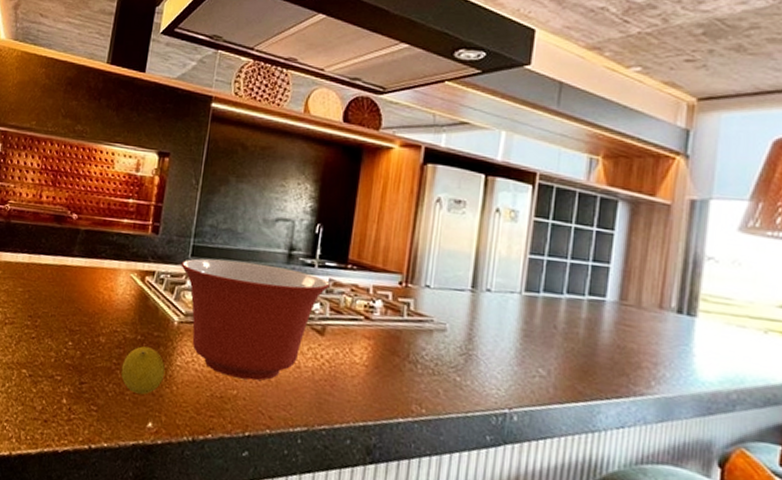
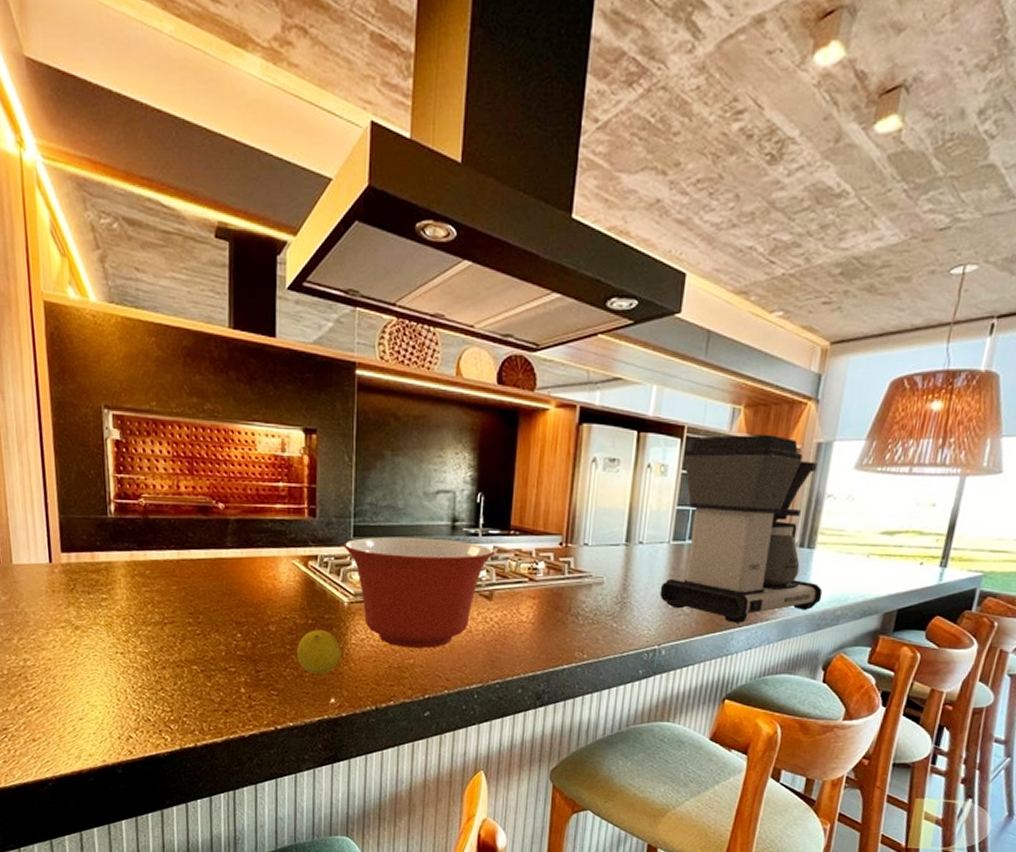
coffee maker: none [510,184,711,395] -> present [659,434,823,623]

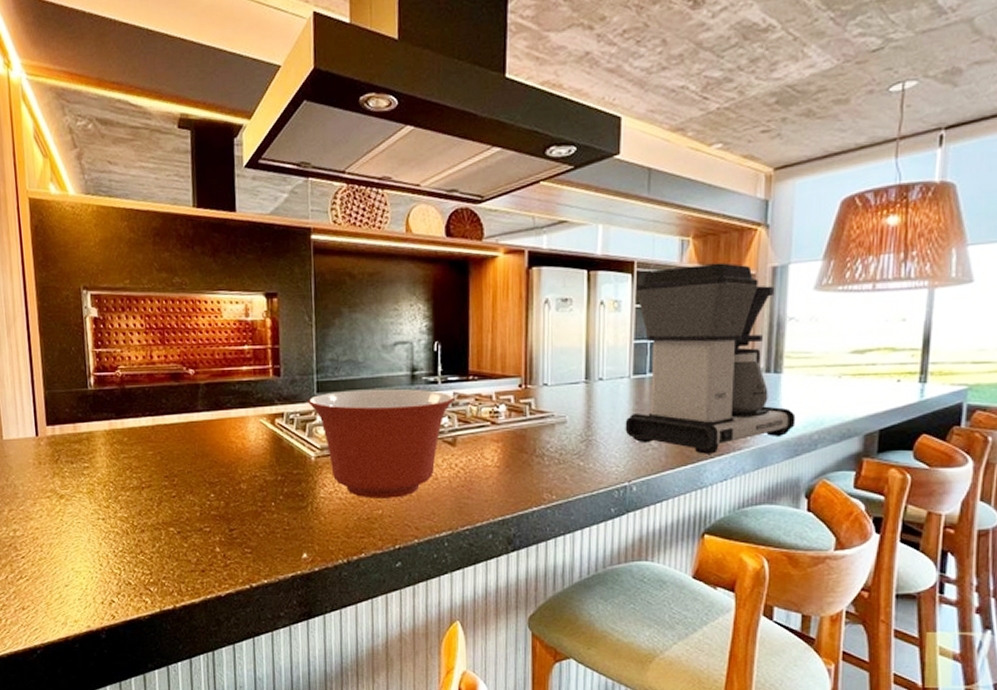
fruit: present [296,630,341,674] -> none [267,486,311,530]

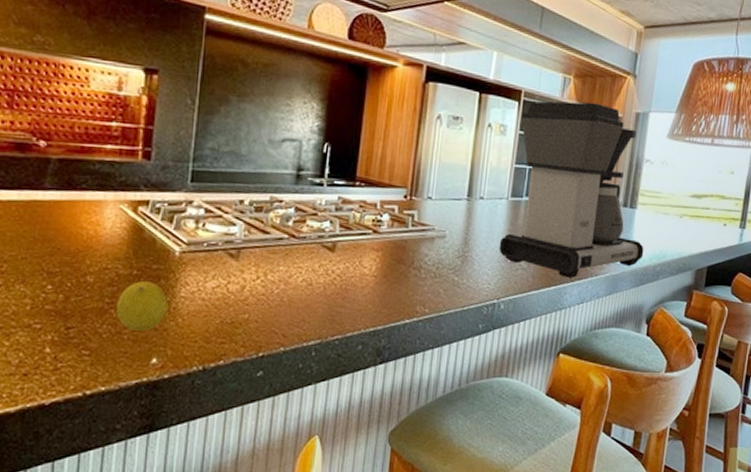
fruit: none [267,486,311,530] -> present [116,281,168,331]
mixing bowl: present [308,388,455,498] -> none [179,183,339,302]

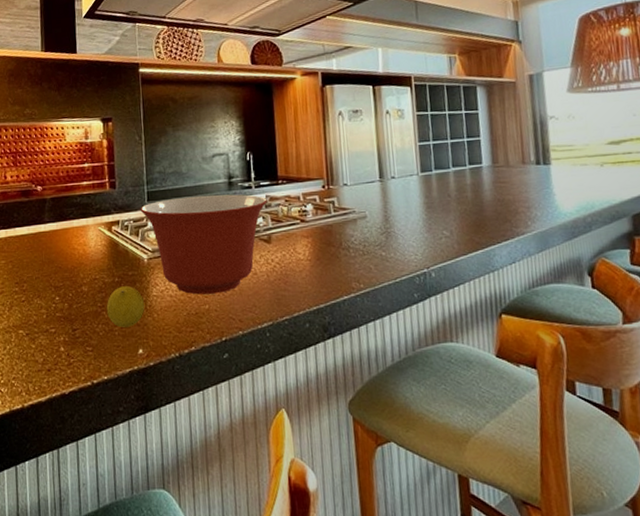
mixing bowl: none [179,183,339,302] -> present [140,194,267,295]
coffee maker: present [499,101,644,278] -> none [415,73,569,240]

